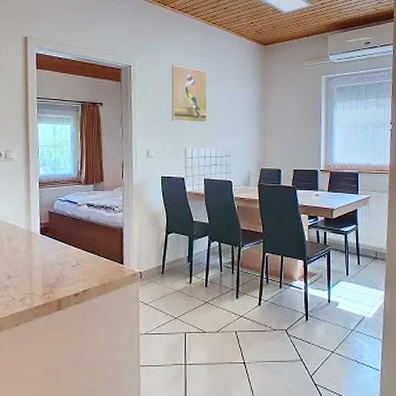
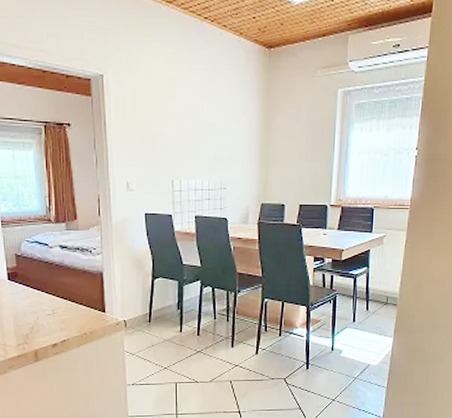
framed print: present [171,65,207,122] -> none [153,74,198,148]

